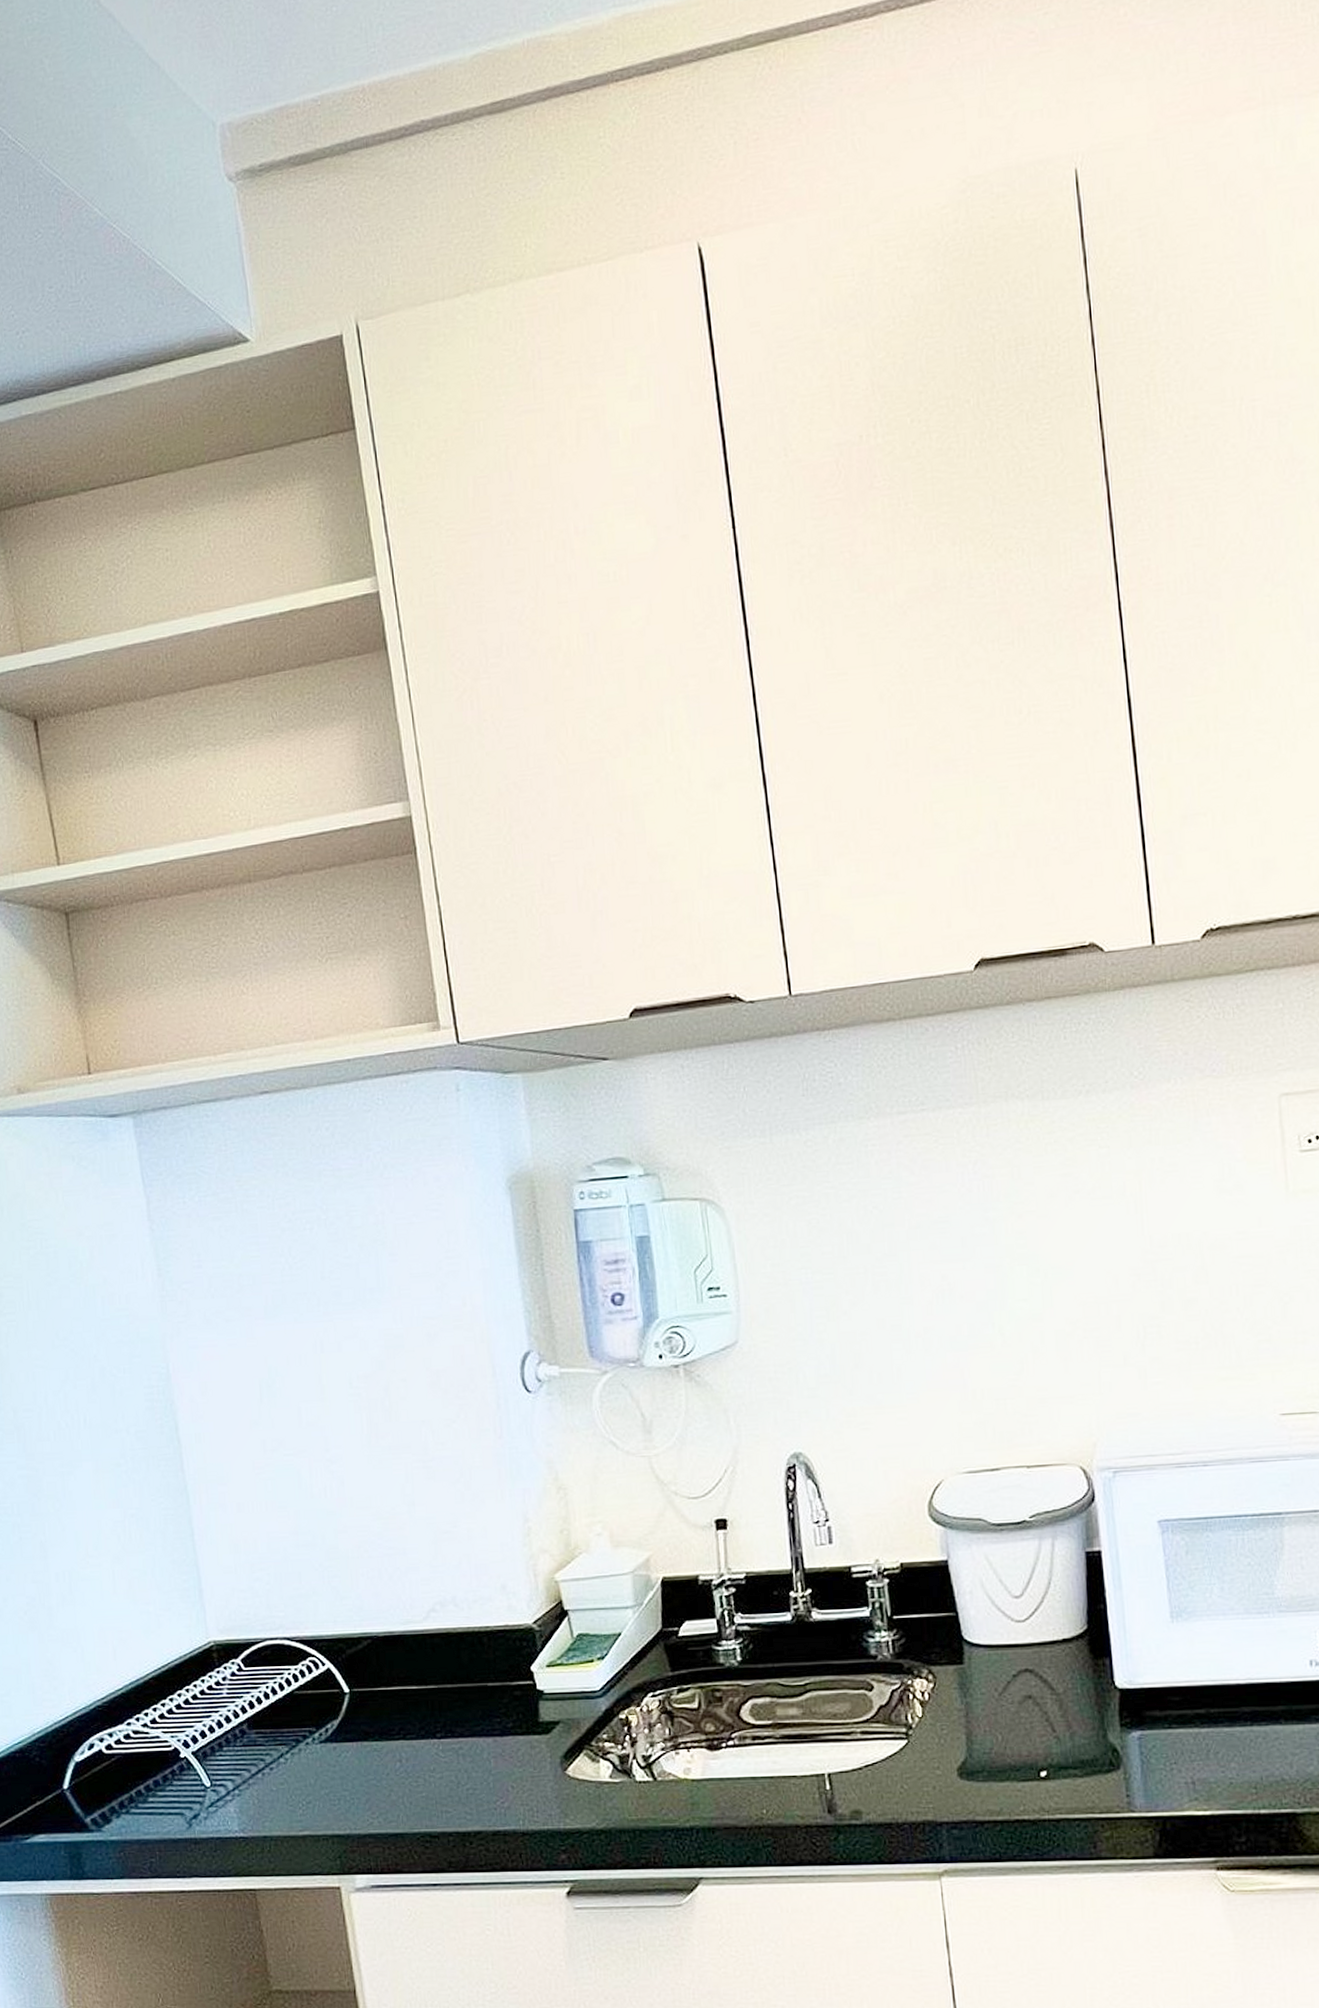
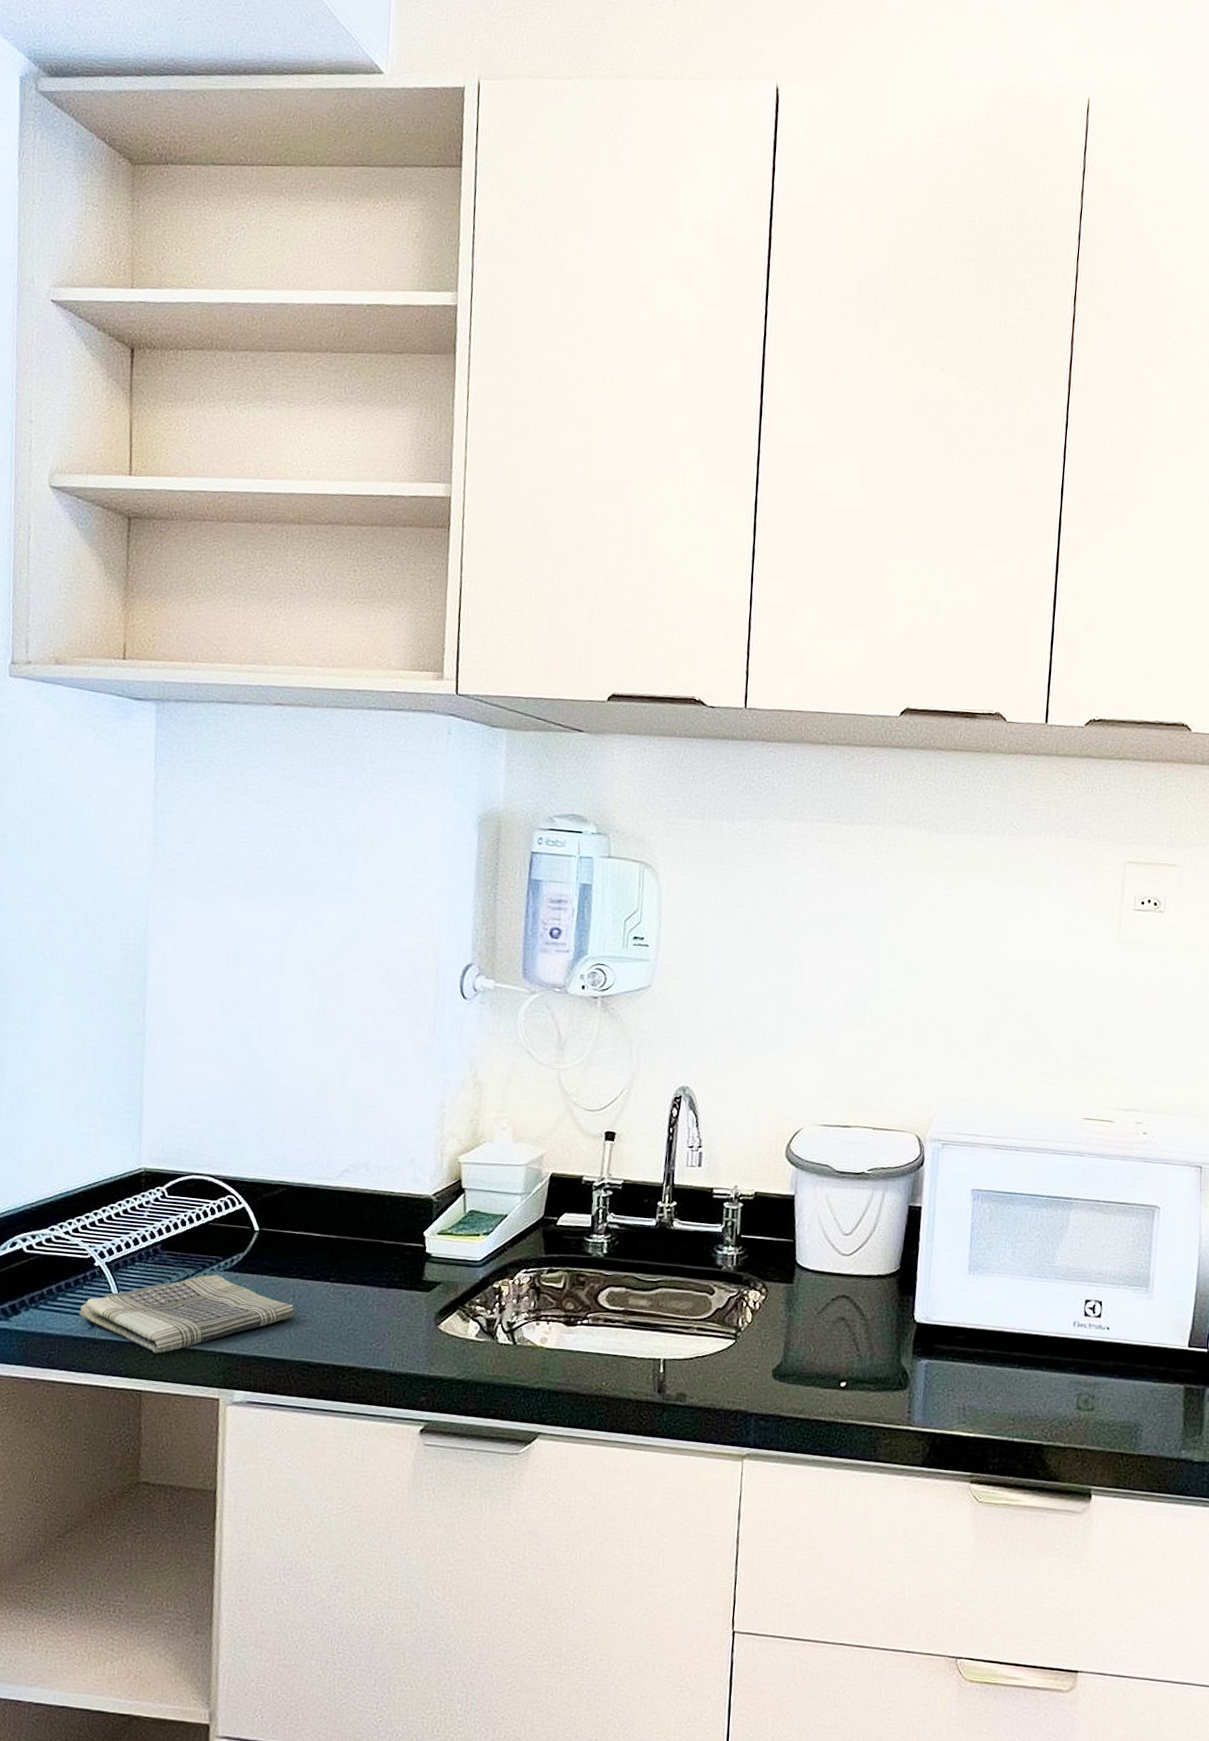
dish towel: none [173,1748,405,1846] -> present [79,1274,295,1354]

